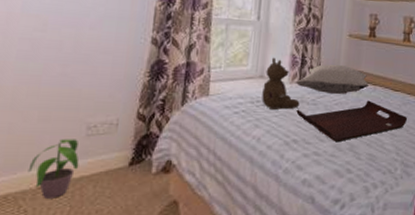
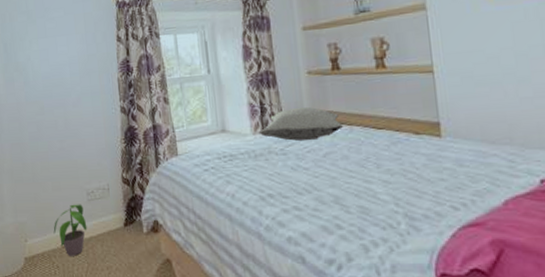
stuffed bear: present [262,57,300,110] -> none [226,109,268,164]
serving tray: present [296,100,408,143] -> none [266,143,402,195]

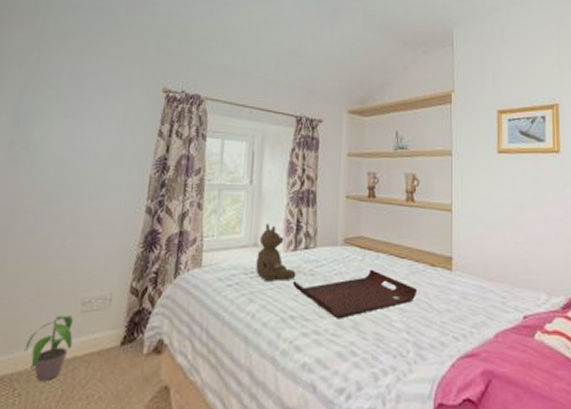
stuffed bear: none [226,109,268,164] -> present [256,223,296,281]
pillow: present [260,107,343,141] -> none [292,230,371,263]
serving tray: none [266,143,402,195] -> present [293,269,418,319]

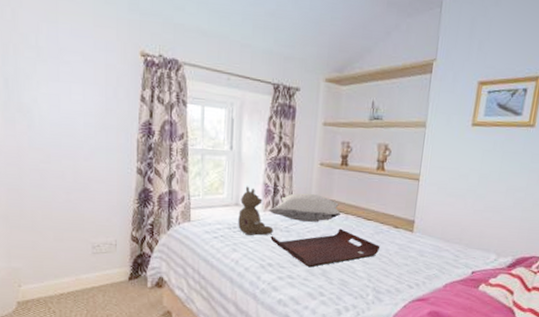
potted plant: present [24,315,73,381] -> none [52,255,90,303]
pillow: none [292,230,371,263] -> present [270,193,341,222]

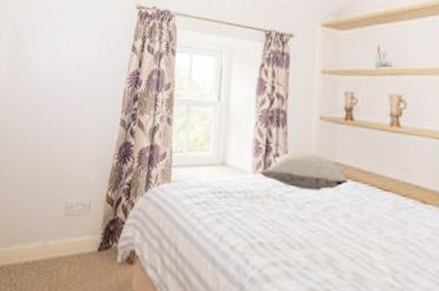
stuffed bear: present [238,186,274,236] -> none [223,142,265,204]
serving tray: present [270,228,380,268] -> none [261,200,405,252]

